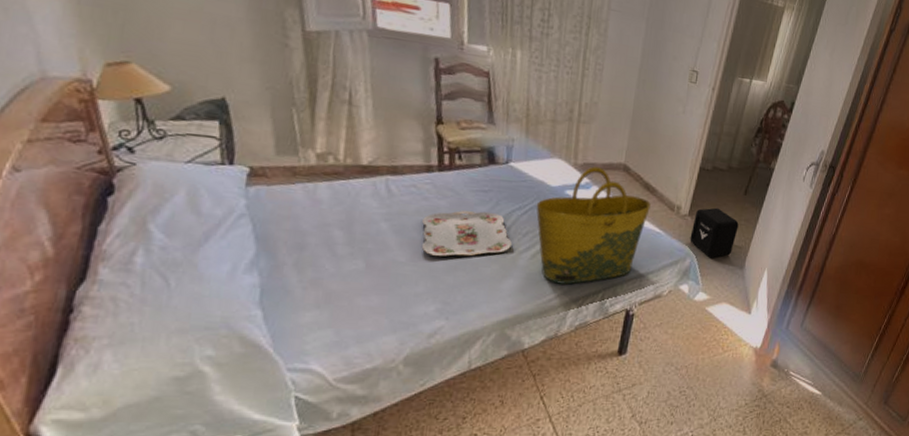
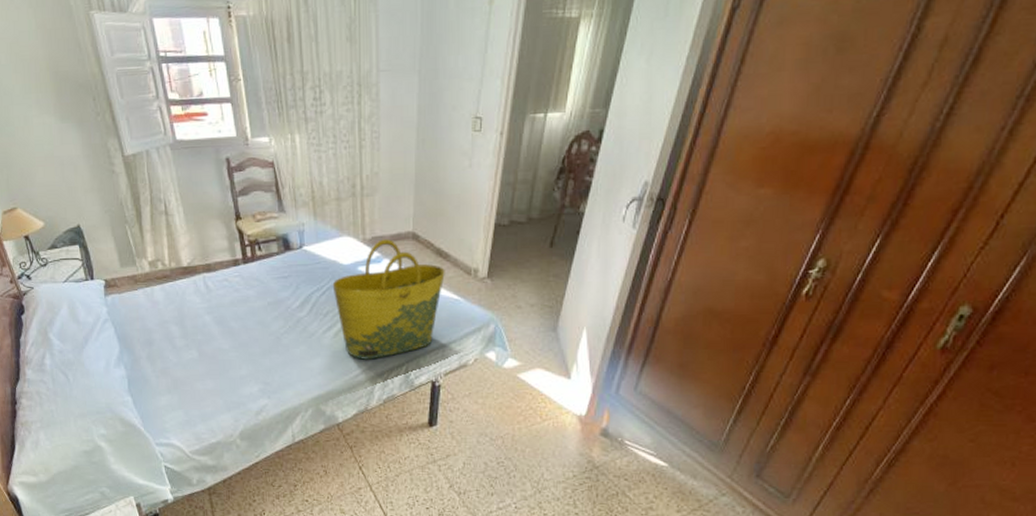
serving tray: present [422,210,512,257] -> none [237,296,315,341]
air purifier: present [690,207,739,258] -> none [492,266,546,322]

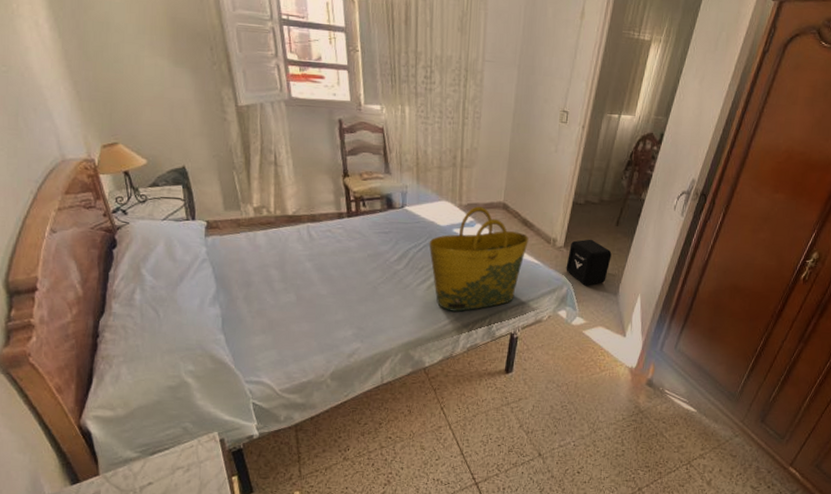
air purifier: none [492,266,546,322] -> present [566,239,612,286]

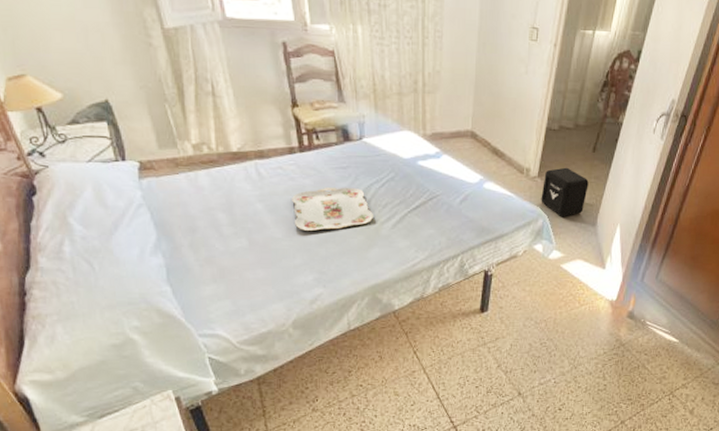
serving tray: none [338,250,410,289] -> present [292,187,373,231]
tote bag: present [429,206,529,312] -> none [392,136,500,250]

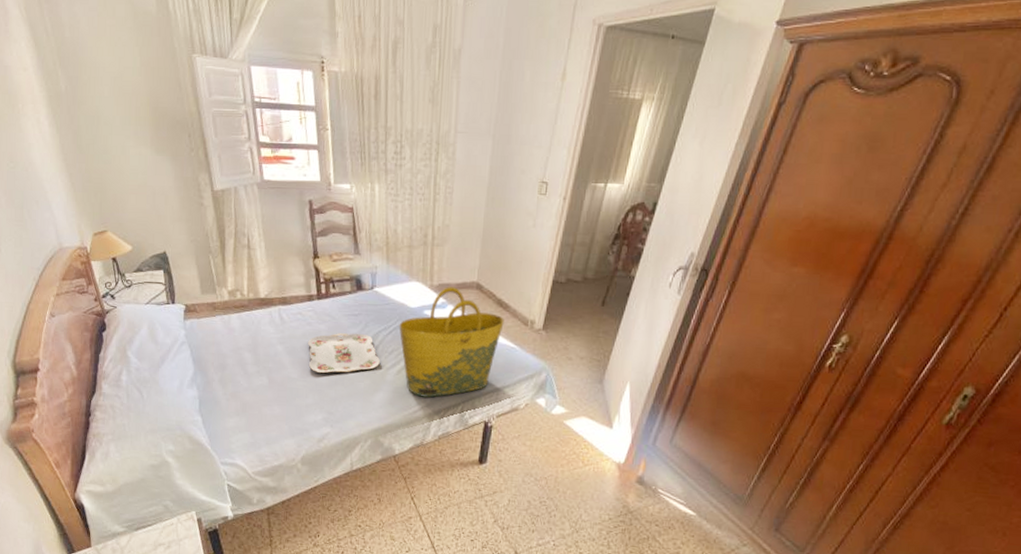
tote bag: none [392,136,500,250] -> present [399,287,504,398]
air purifier: present [541,167,589,217] -> none [545,320,597,372]

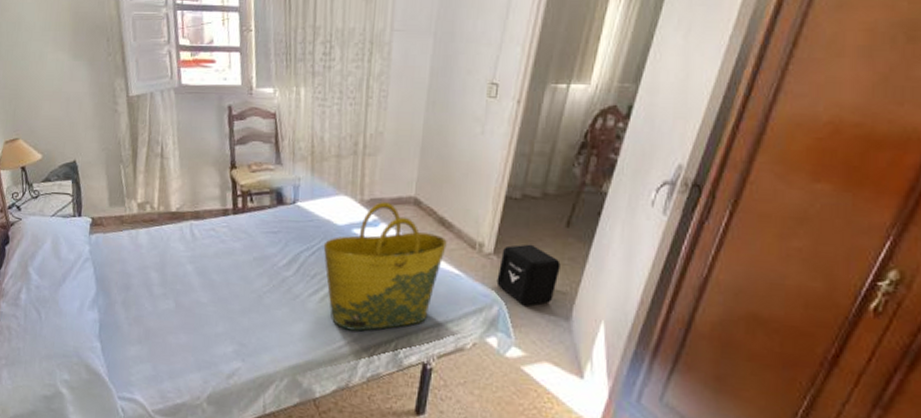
serving tray: present [308,333,380,373] -> none [220,252,301,299]
air purifier: none [545,320,597,372] -> present [496,244,561,306]

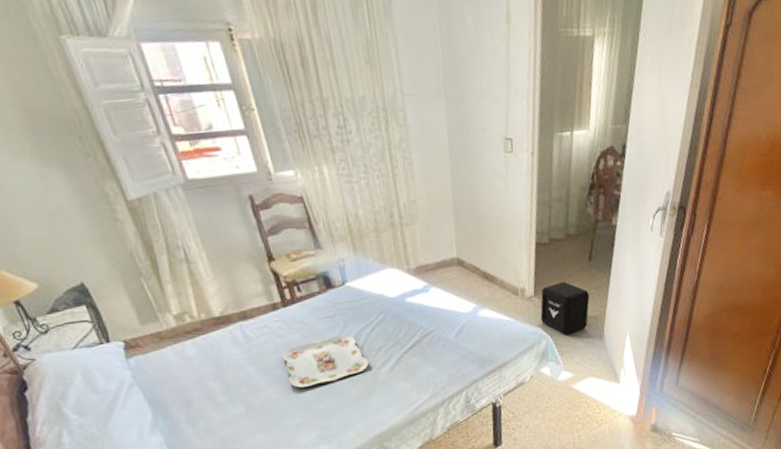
serving tray: none [220,252,301,299] -> present [282,335,369,388]
tote bag: present [323,202,447,332] -> none [381,267,494,391]

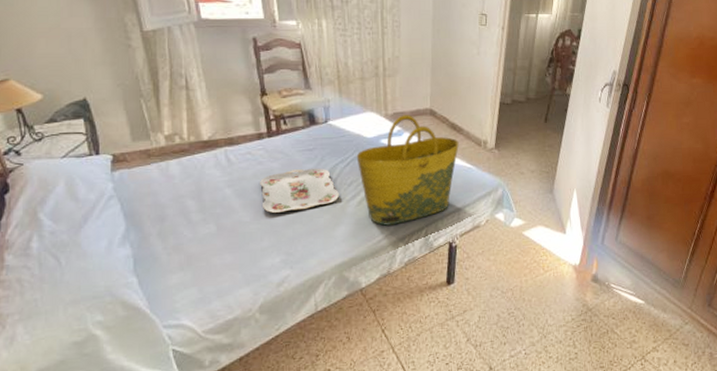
tote bag: none [381,267,494,391] -> present [356,115,459,226]
air purifier: present [540,281,590,335] -> none [499,138,543,186]

